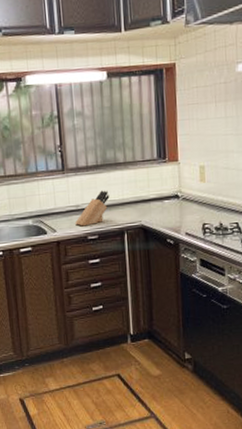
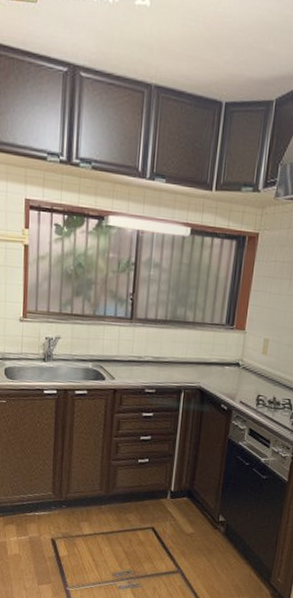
knife block: present [75,190,110,227] -> none [135,346,173,379]

